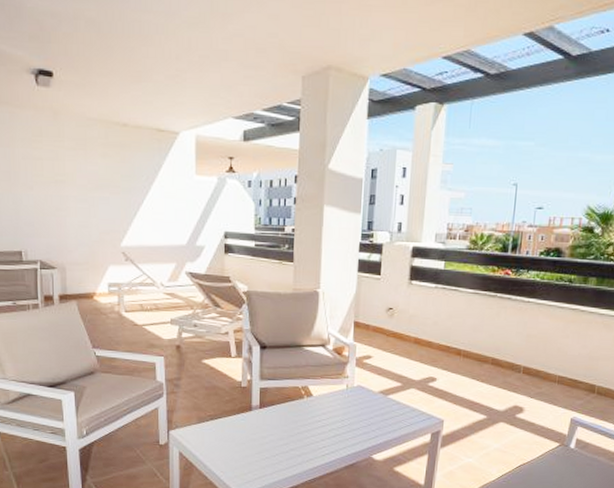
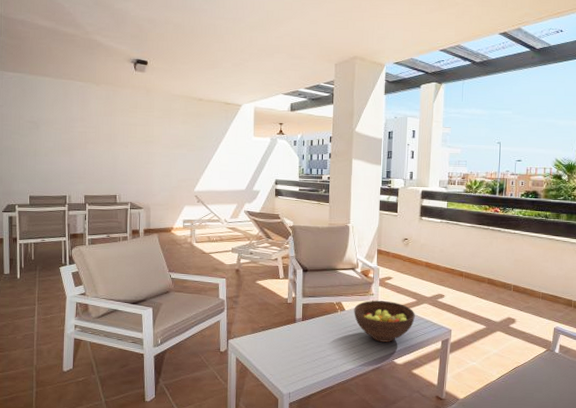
fruit bowl: none [323,384,399,435] -> present [354,300,415,342]

